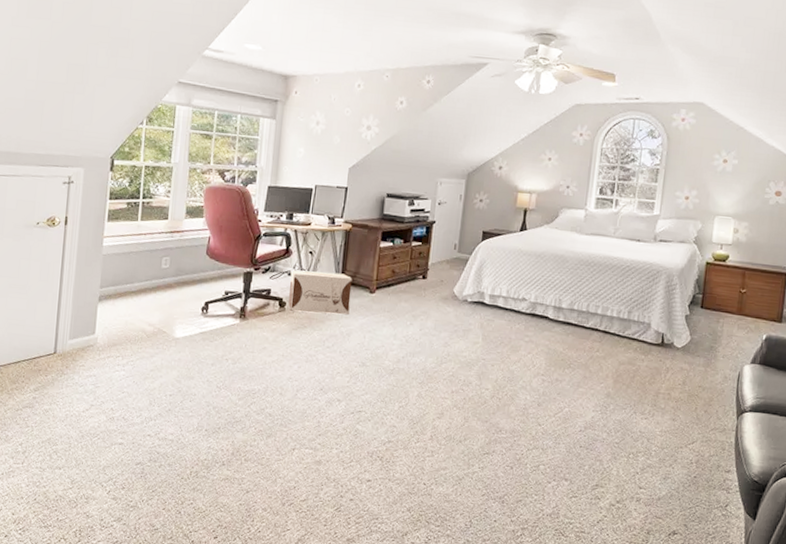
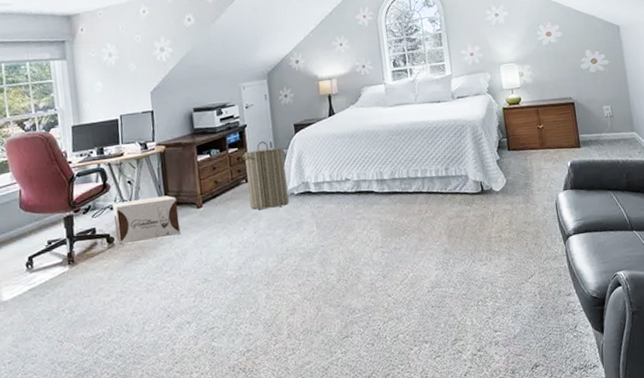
laundry hamper: none [422,241,467,311] -> present [242,141,289,210]

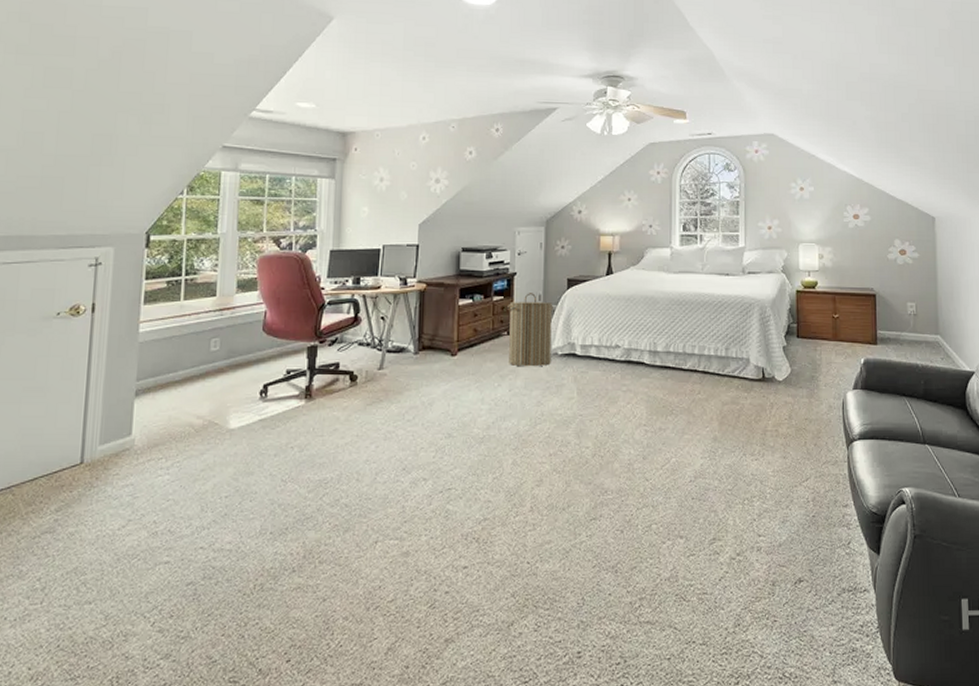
cardboard box: present [112,195,181,245] -> none [360,337,431,384]

